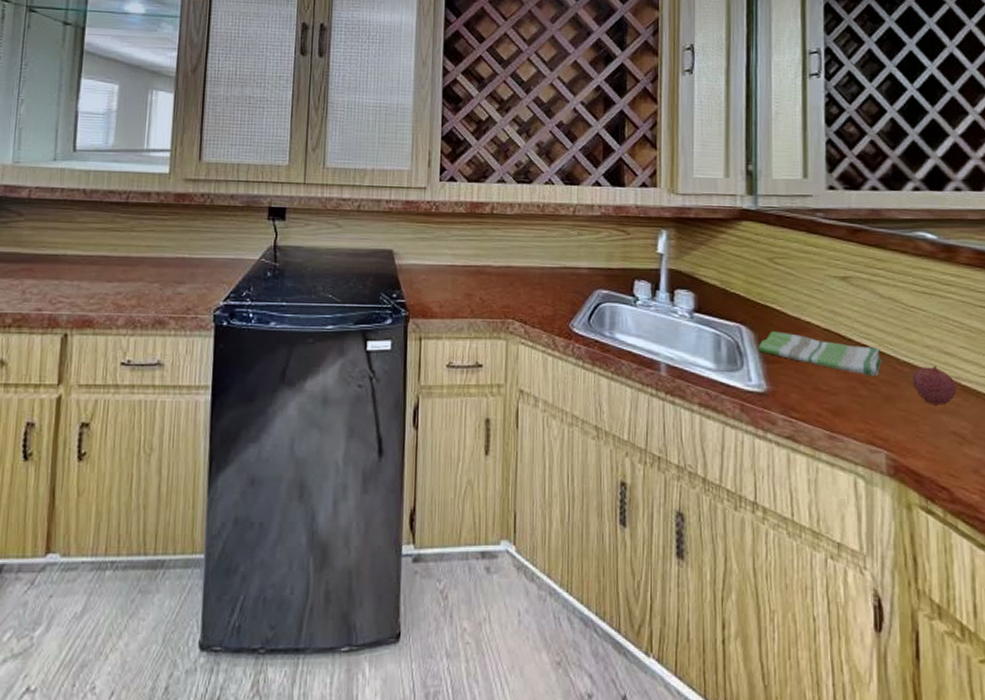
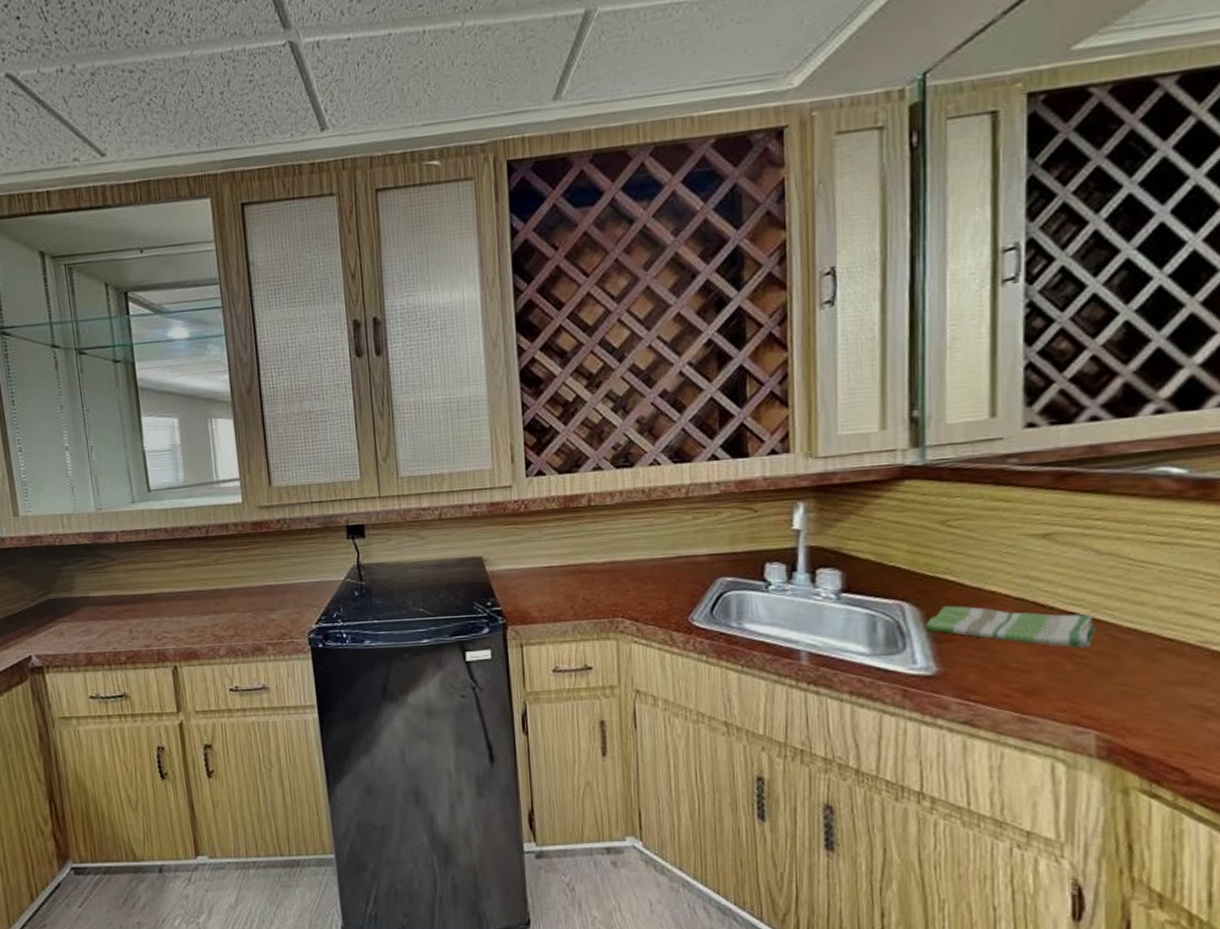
fruit: present [912,366,957,405] -> none [1138,630,1204,676]

